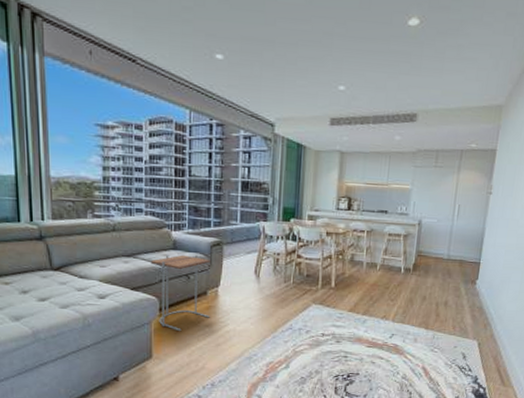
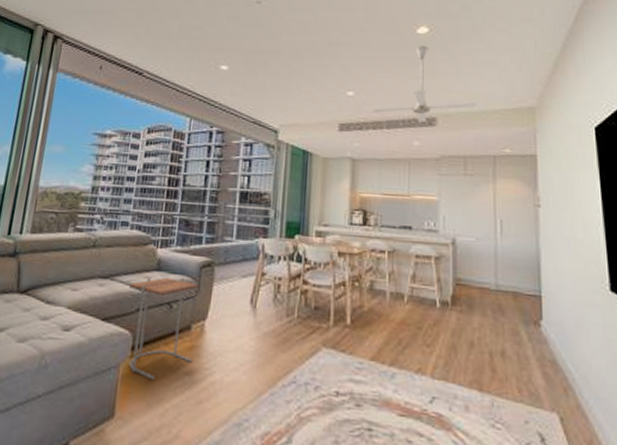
ceiling fan: none [361,39,454,118] -> present [372,46,477,123]

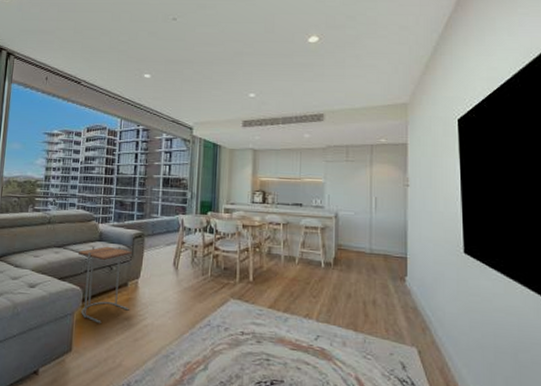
ceiling fan: present [372,46,477,123] -> none [270,53,358,118]

